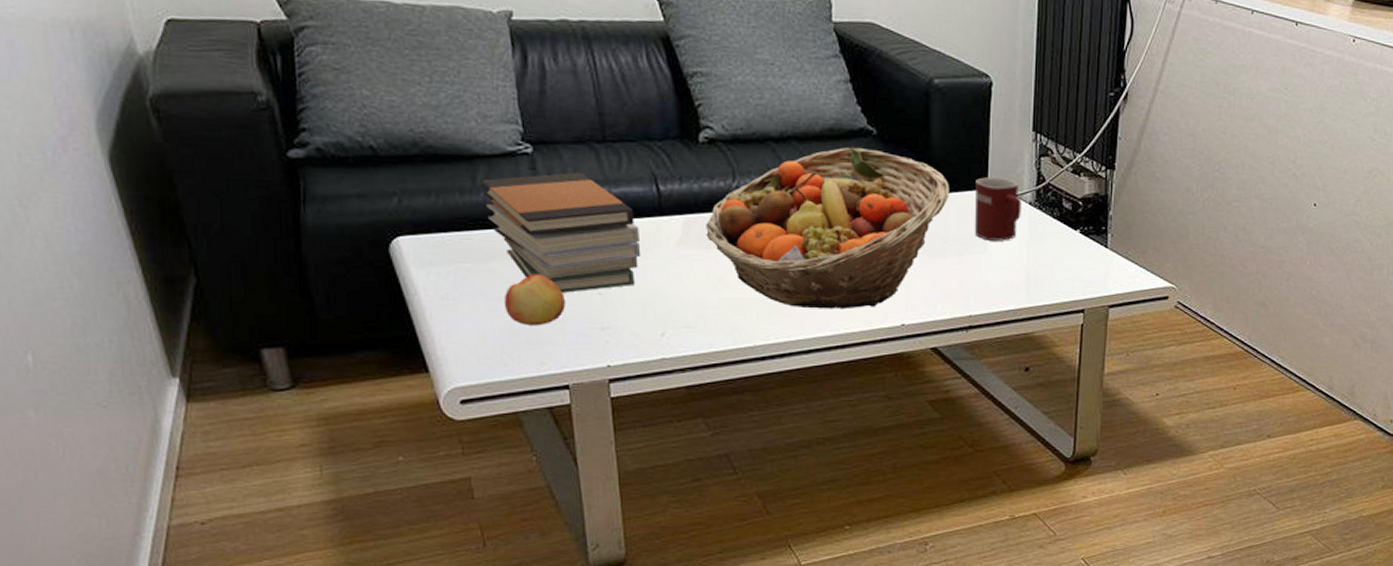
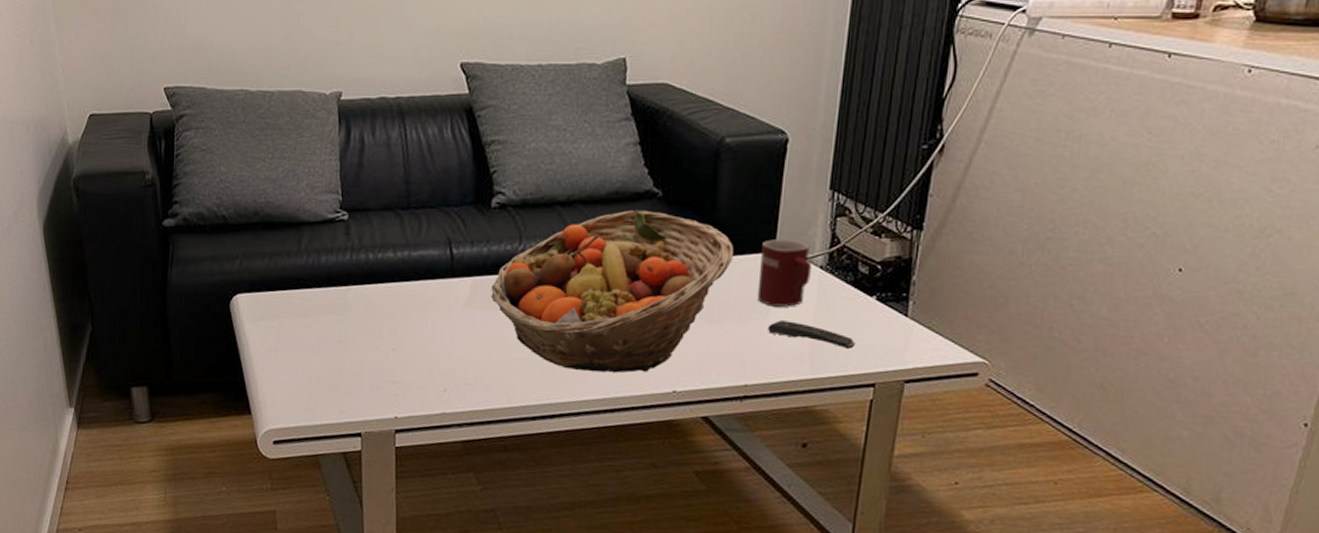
book stack: present [482,172,641,293] -> none [305,237,432,348]
apple: present [503,274,566,326] -> none [314,330,365,377]
remote control: none [987,254,1066,279] -> present [768,320,856,350]

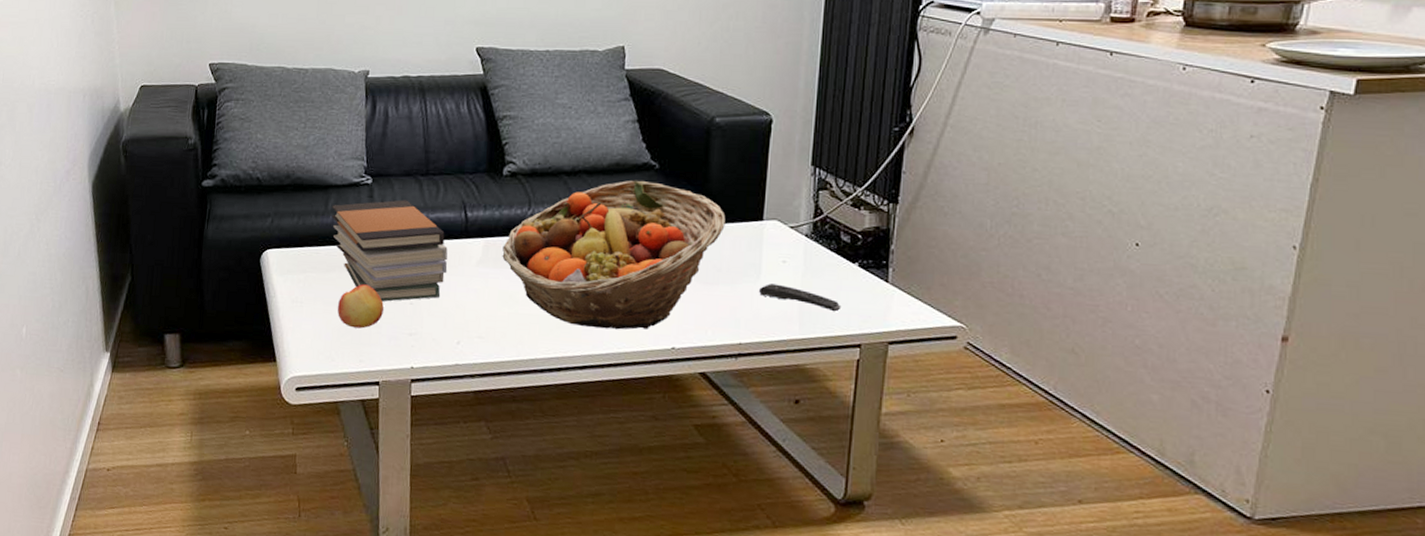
book stack: none [305,237,432,348] -> present [331,200,448,302]
apple: none [314,330,365,377] -> present [337,284,385,329]
mug: present [757,238,812,307] -> none [748,208,797,272]

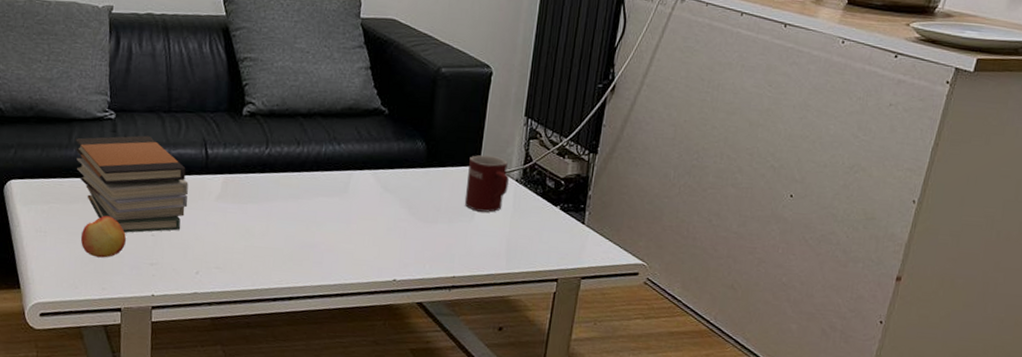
fruit basket: present [502,180,726,330] -> none [240,124,447,263]
mug: none [748,208,797,272] -> present [464,155,509,213]
remote control: present [759,284,842,312] -> none [473,223,543,250]

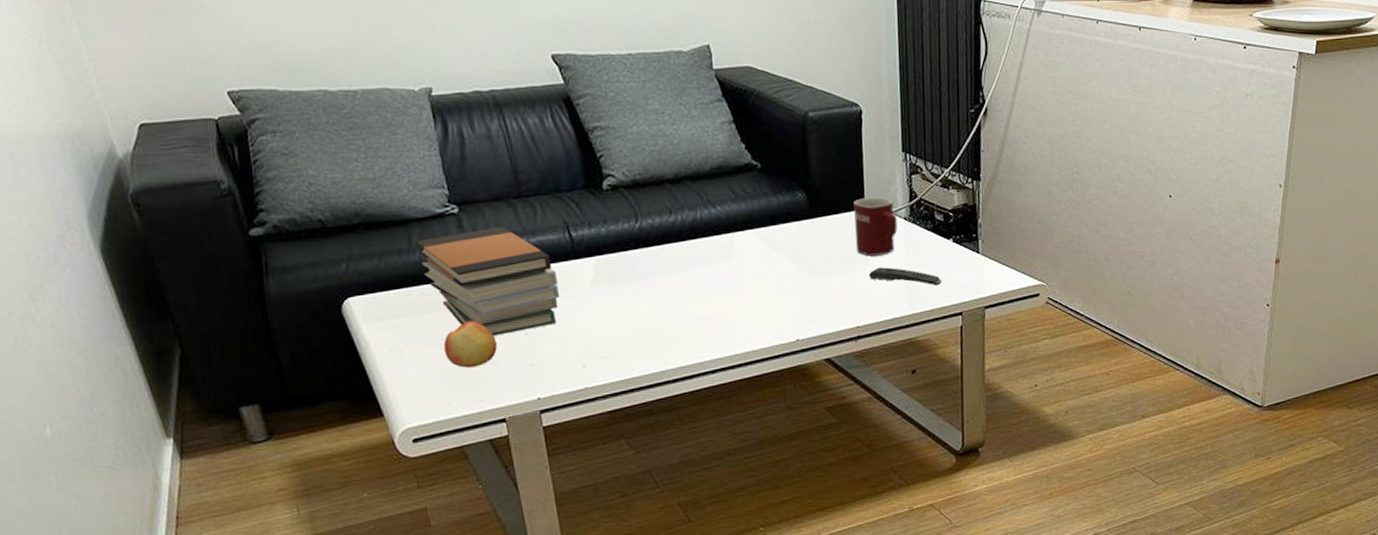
remote control: none [473,223,543,250] -> present [869,267,942,286]

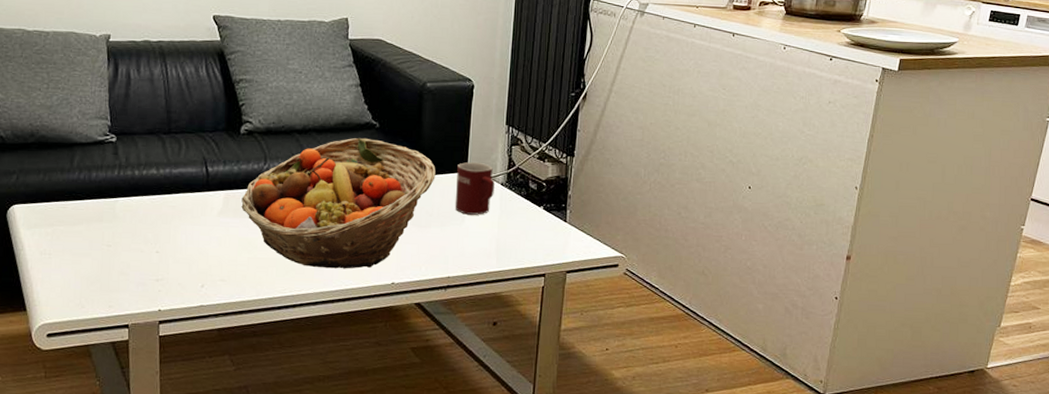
book stack: present [417,226,560,336] -> none [77,156,191,251]
apple: present [443,321,498,368] -> none [85,235,132,277]
fruit basket: none [615,181,831,332] -> present [241,137,436,269]
remote control: present [869,267,942,286] -> none [464,225,530,248]

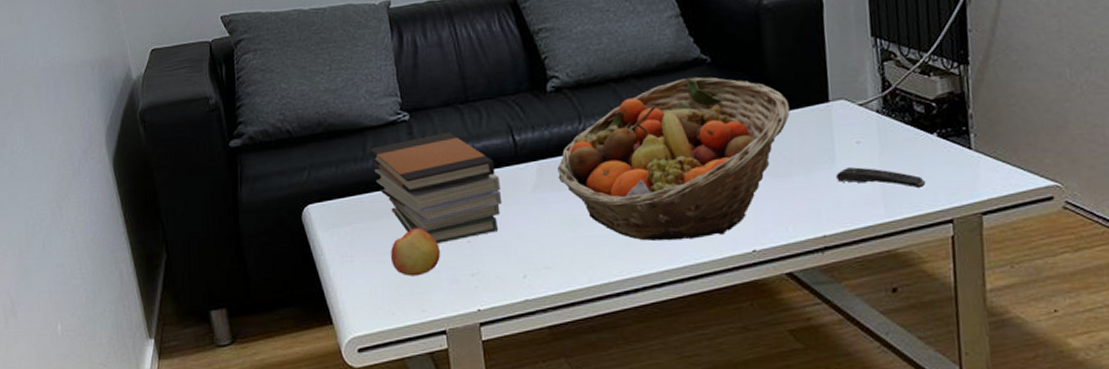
book stack: none [77,156,191,251] -> present [371,132,503,244]
apple: none [85,235,132,277] -> present [390,228,441,276]
mug: present [454,161,495,215] -> none [816,87,869,155]
remote control: none [464,225,530,248] -> present [836,167,926,189]

